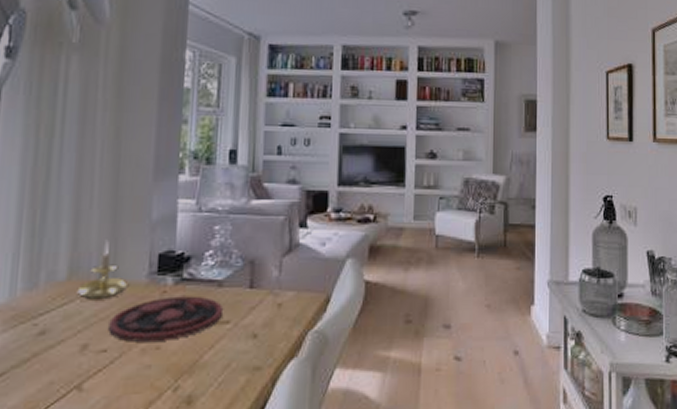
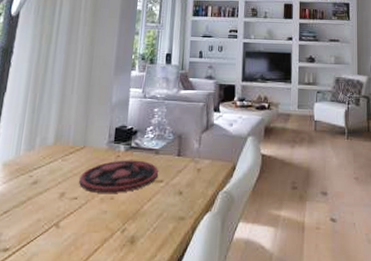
candle holder: present [76,241,129,299] -> none [59,117,94,159]

